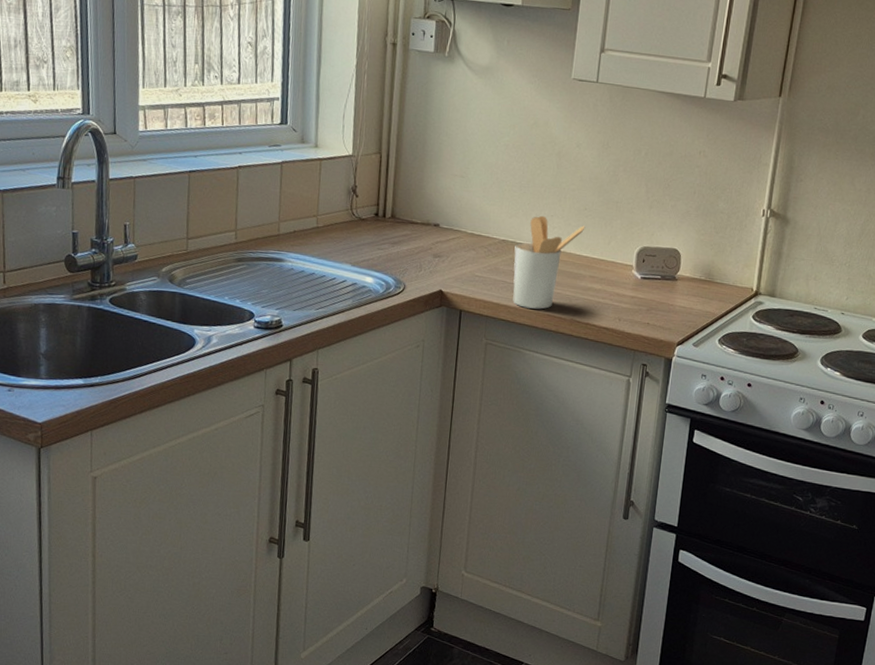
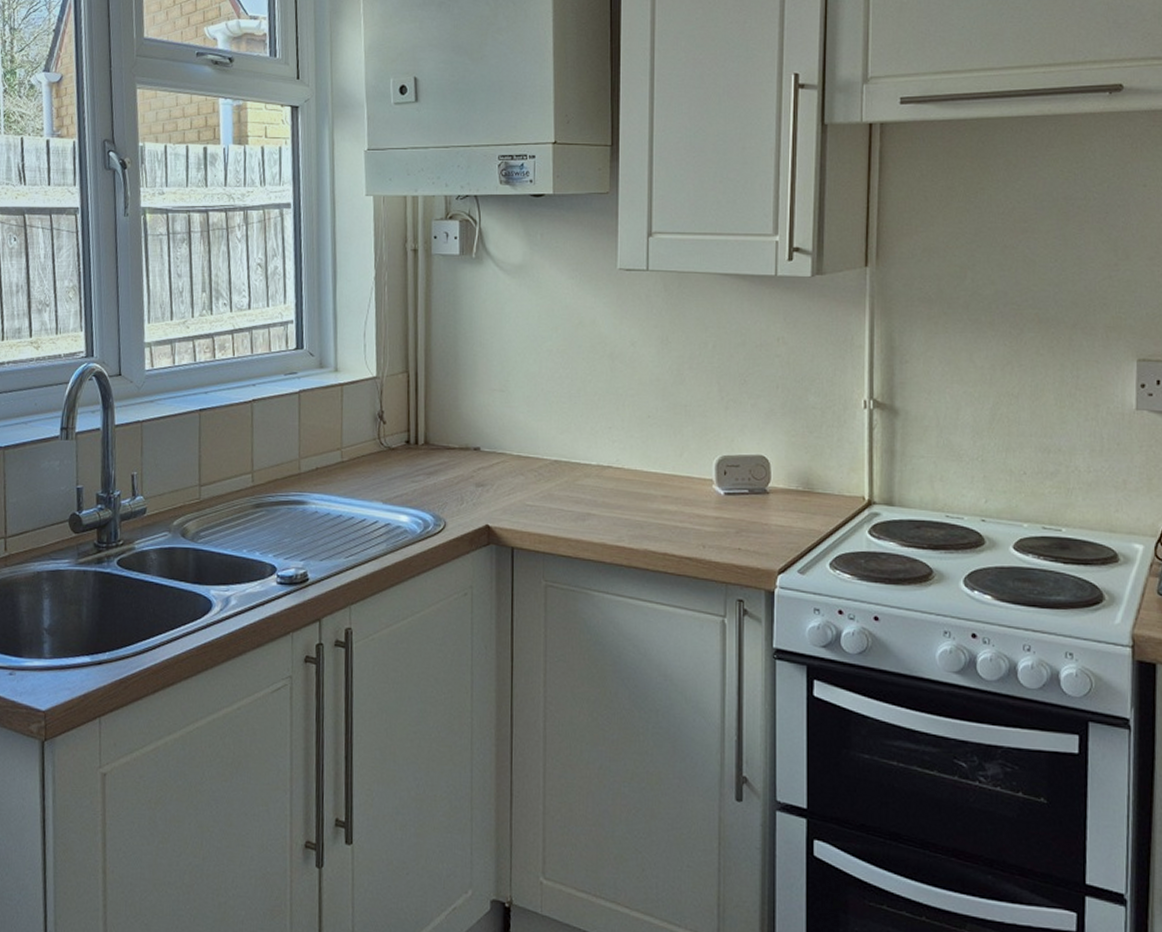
utensil holder: present [512,215,585,309] -> none [569,428,651,540]

